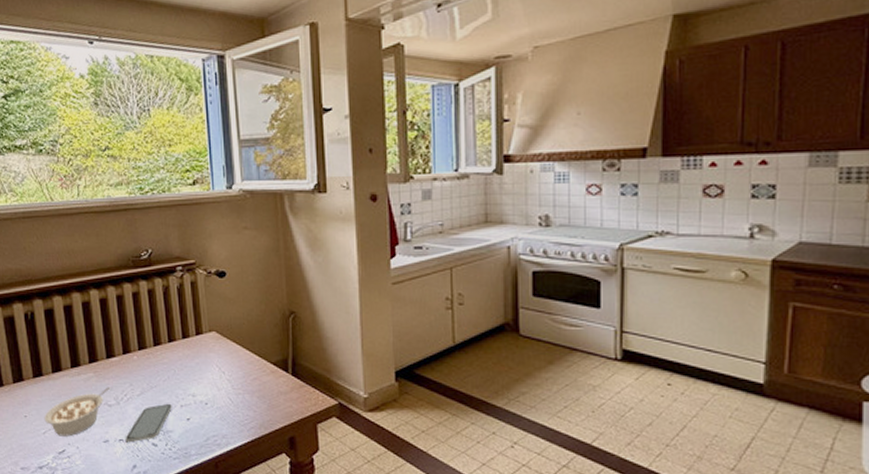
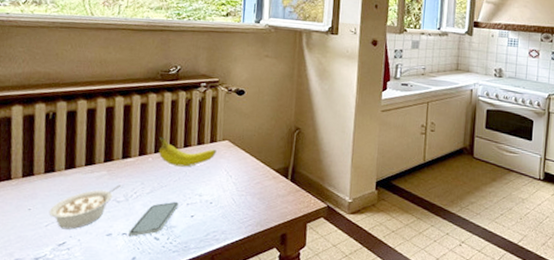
fruit: none [140,332,204,364] -> present [158,137,217,167]

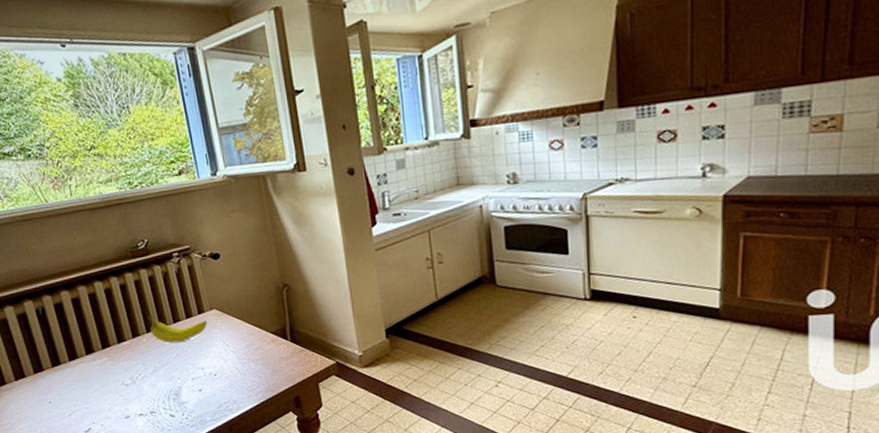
legume: present [48,184,122,230] -> none [67,368,126,417]
smartphone: present [128,201,179,236] -> none [144,378,184,416]

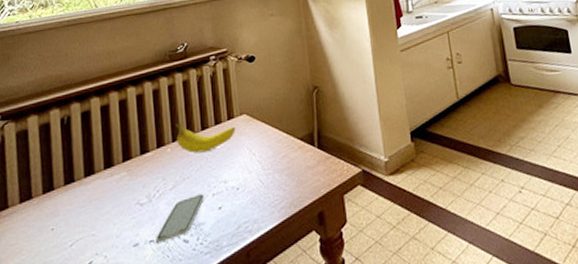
smartphone: none [144,378,184,416] -> present [156,193,204,243]

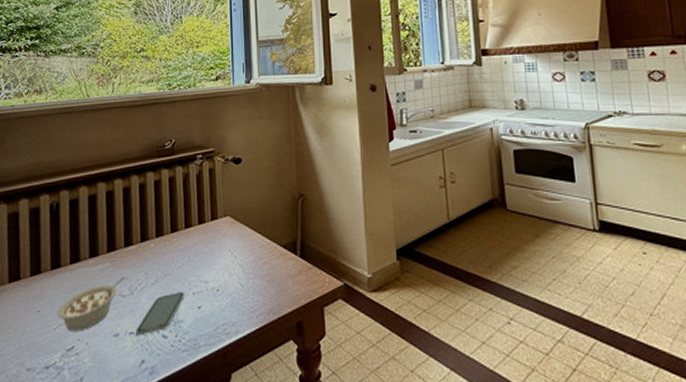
legume: none [72,184,143,247] -> present [56,276,126,332]
fruit: present [174,123,236,154] -> none [159,219,218,251]

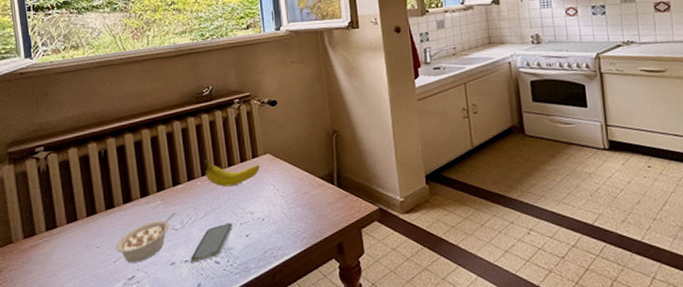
fruit: none [159,219,218,251] -> present [203,159,260,187]

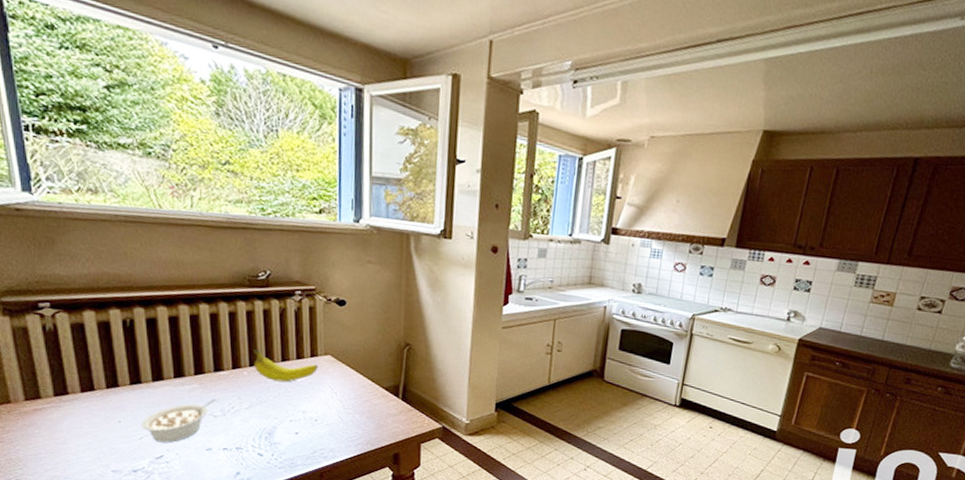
smartphone: present [190,222,233,263] -> none [229,417,281,452]

